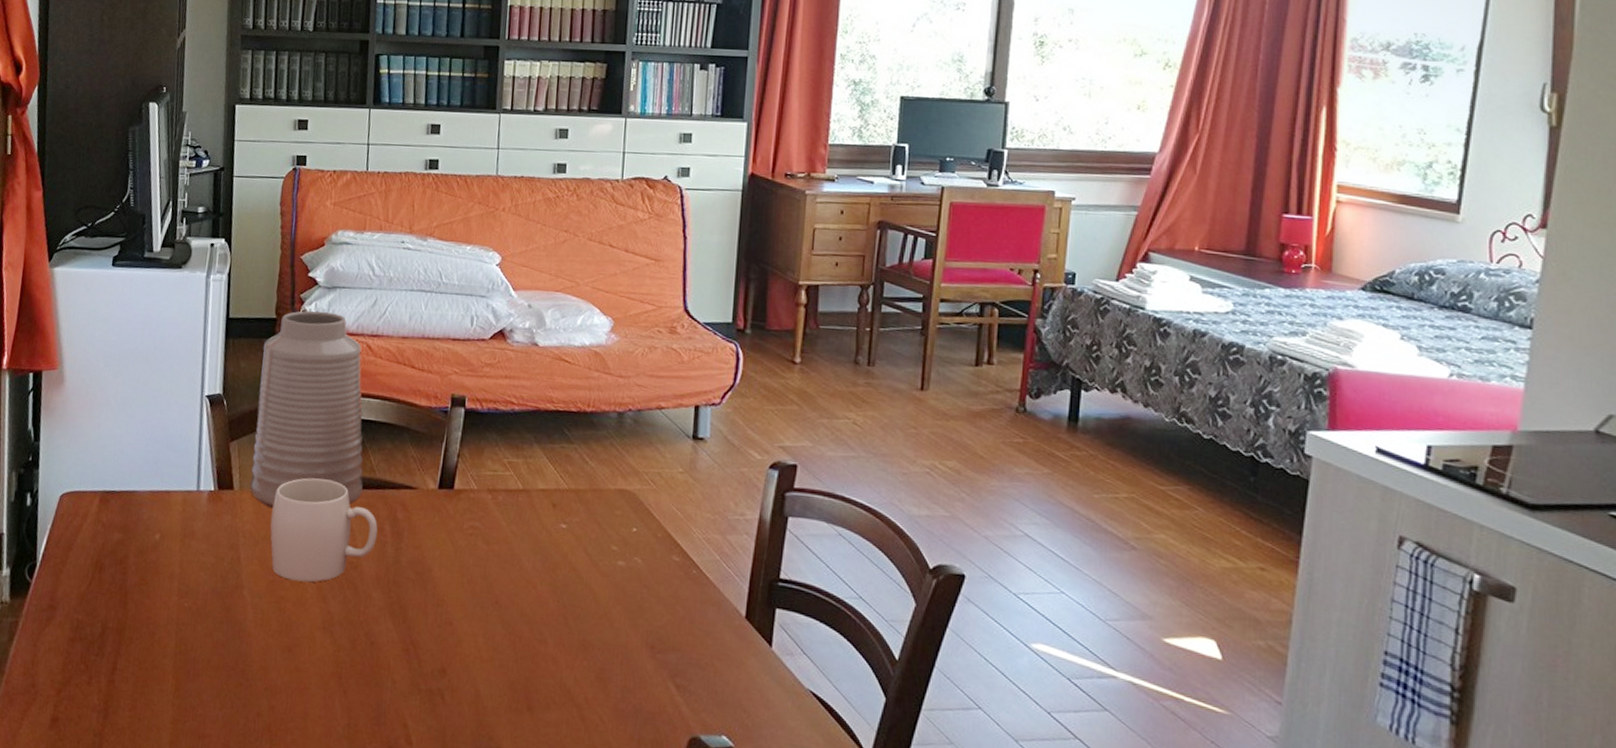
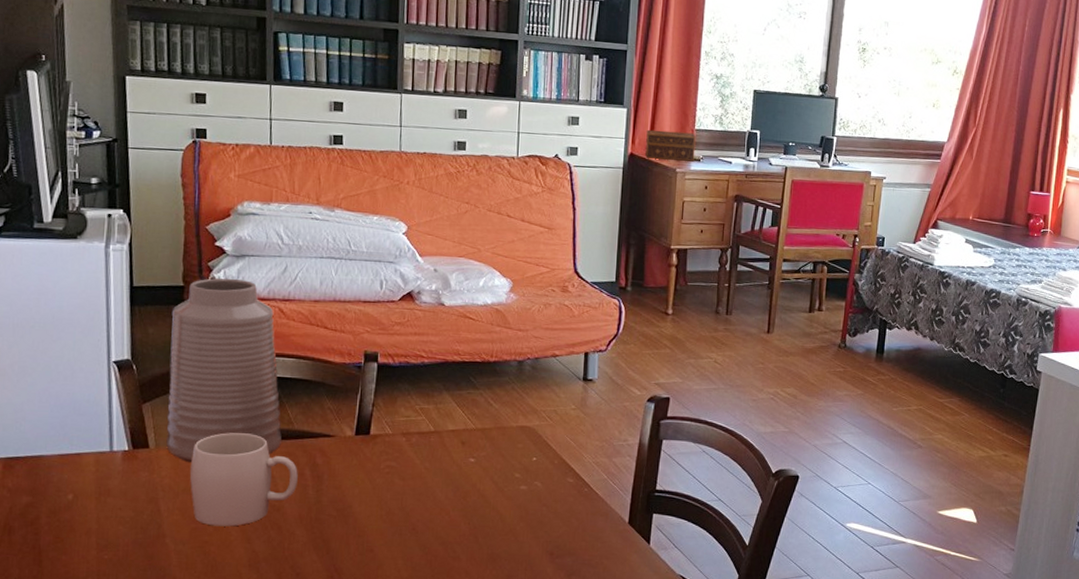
decorative box: none [769,145,829,182] -> present [645,129,696,162]

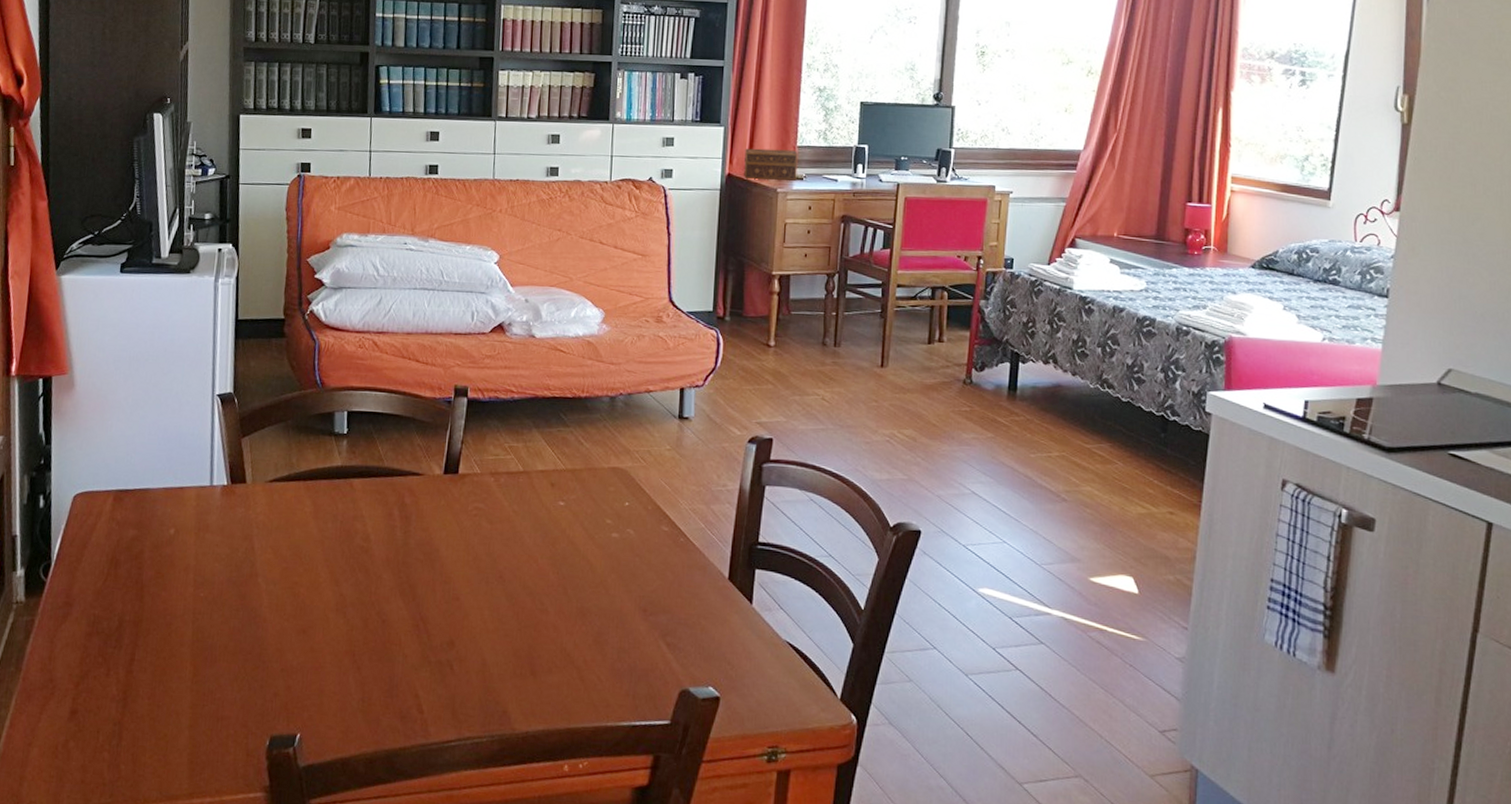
vase: present [166,278,283,463] -> none [262,310,373,500]
mug: present [189,432,298,527] -> none [282,469,387,568]

